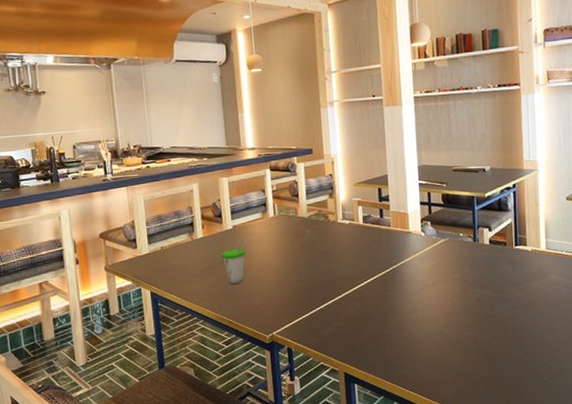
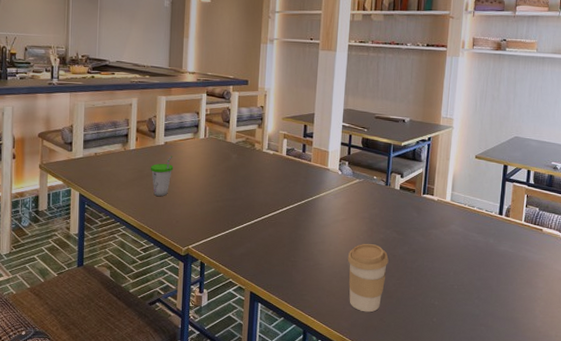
coffee cup: none [443,305,488,380] -> present [347,243,389,313]

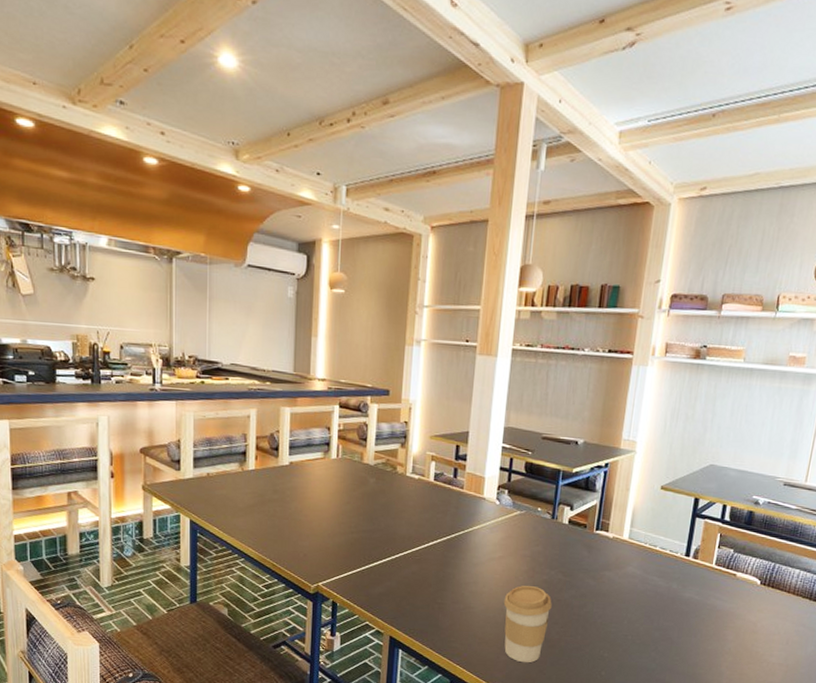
cup: present [150,156,174,196] -> none [272,478,300,525]

